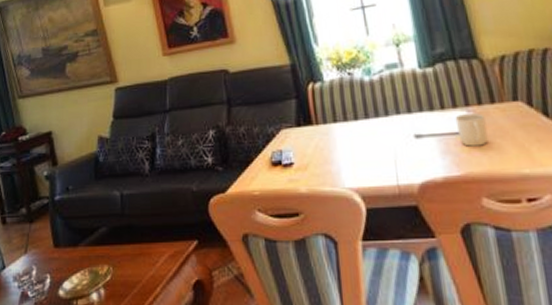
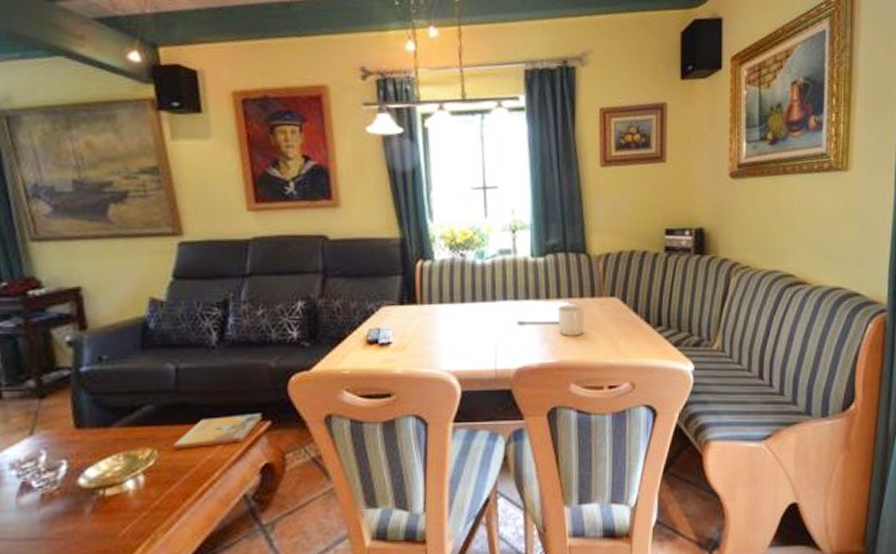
book: none [123,233,190,266] -> present [172,413,262,449]

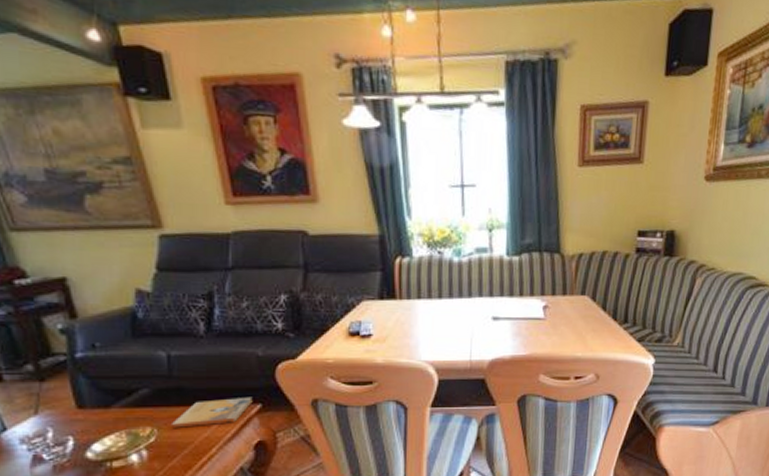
mug: present [557,305,584,336] -> none [530,302,556,331]

